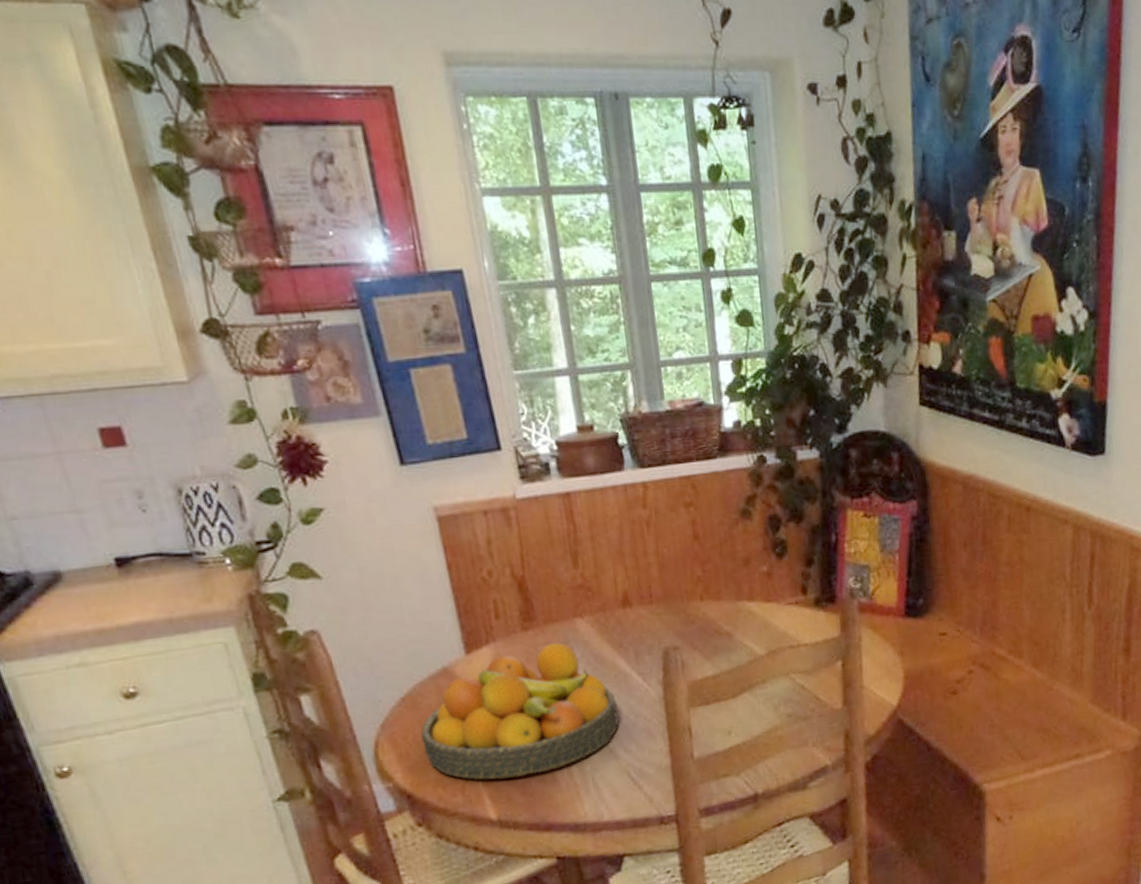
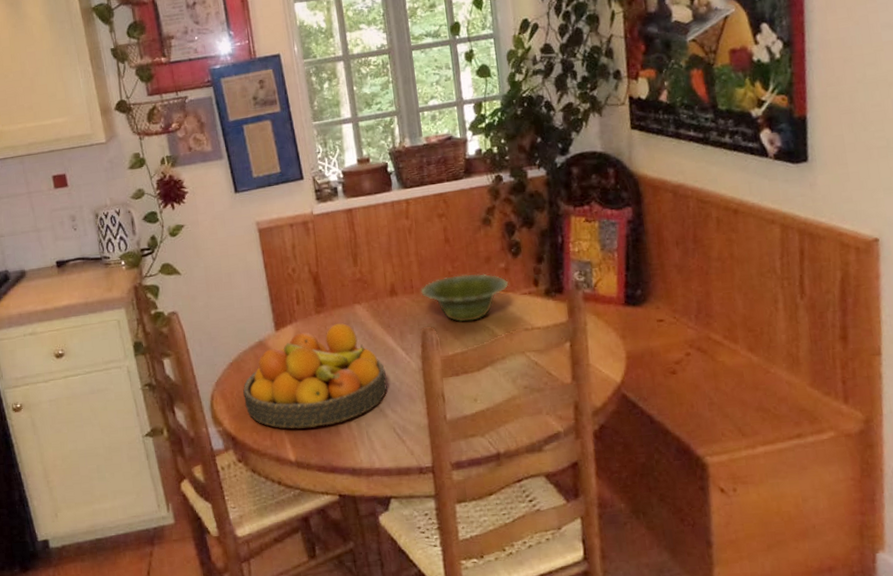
dish: none [661,578,772,640] -> present [420,273,509,323]

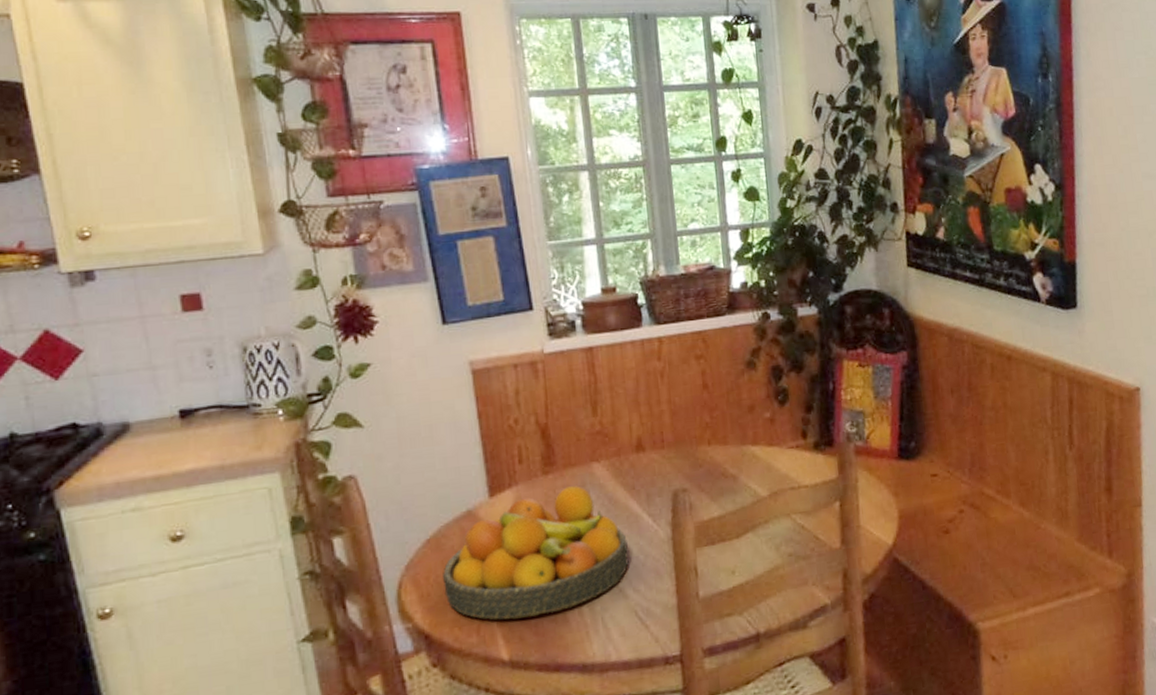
dish: present [420,273,509,323] -> none [672,424,775,482]

